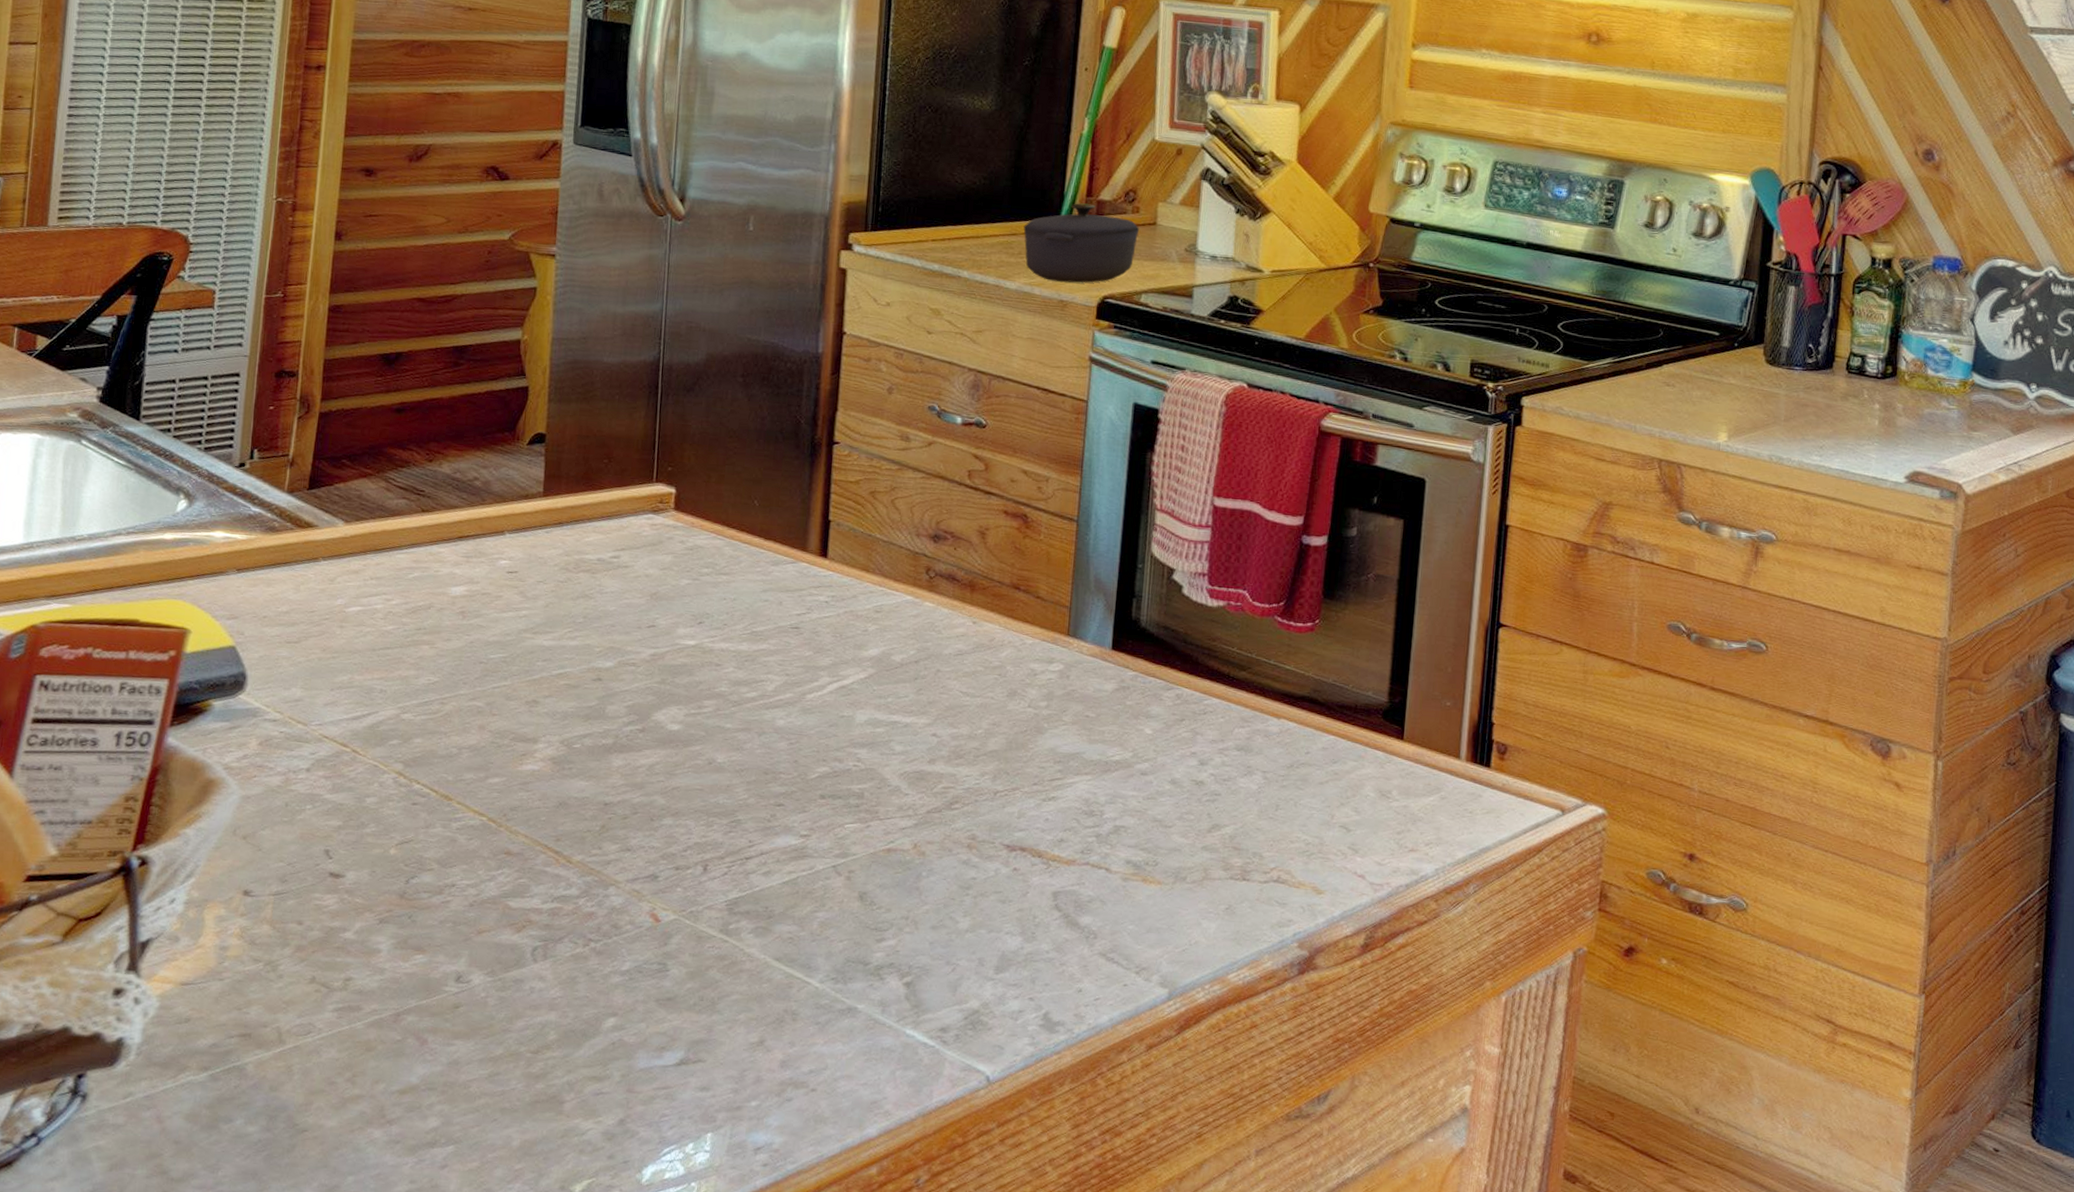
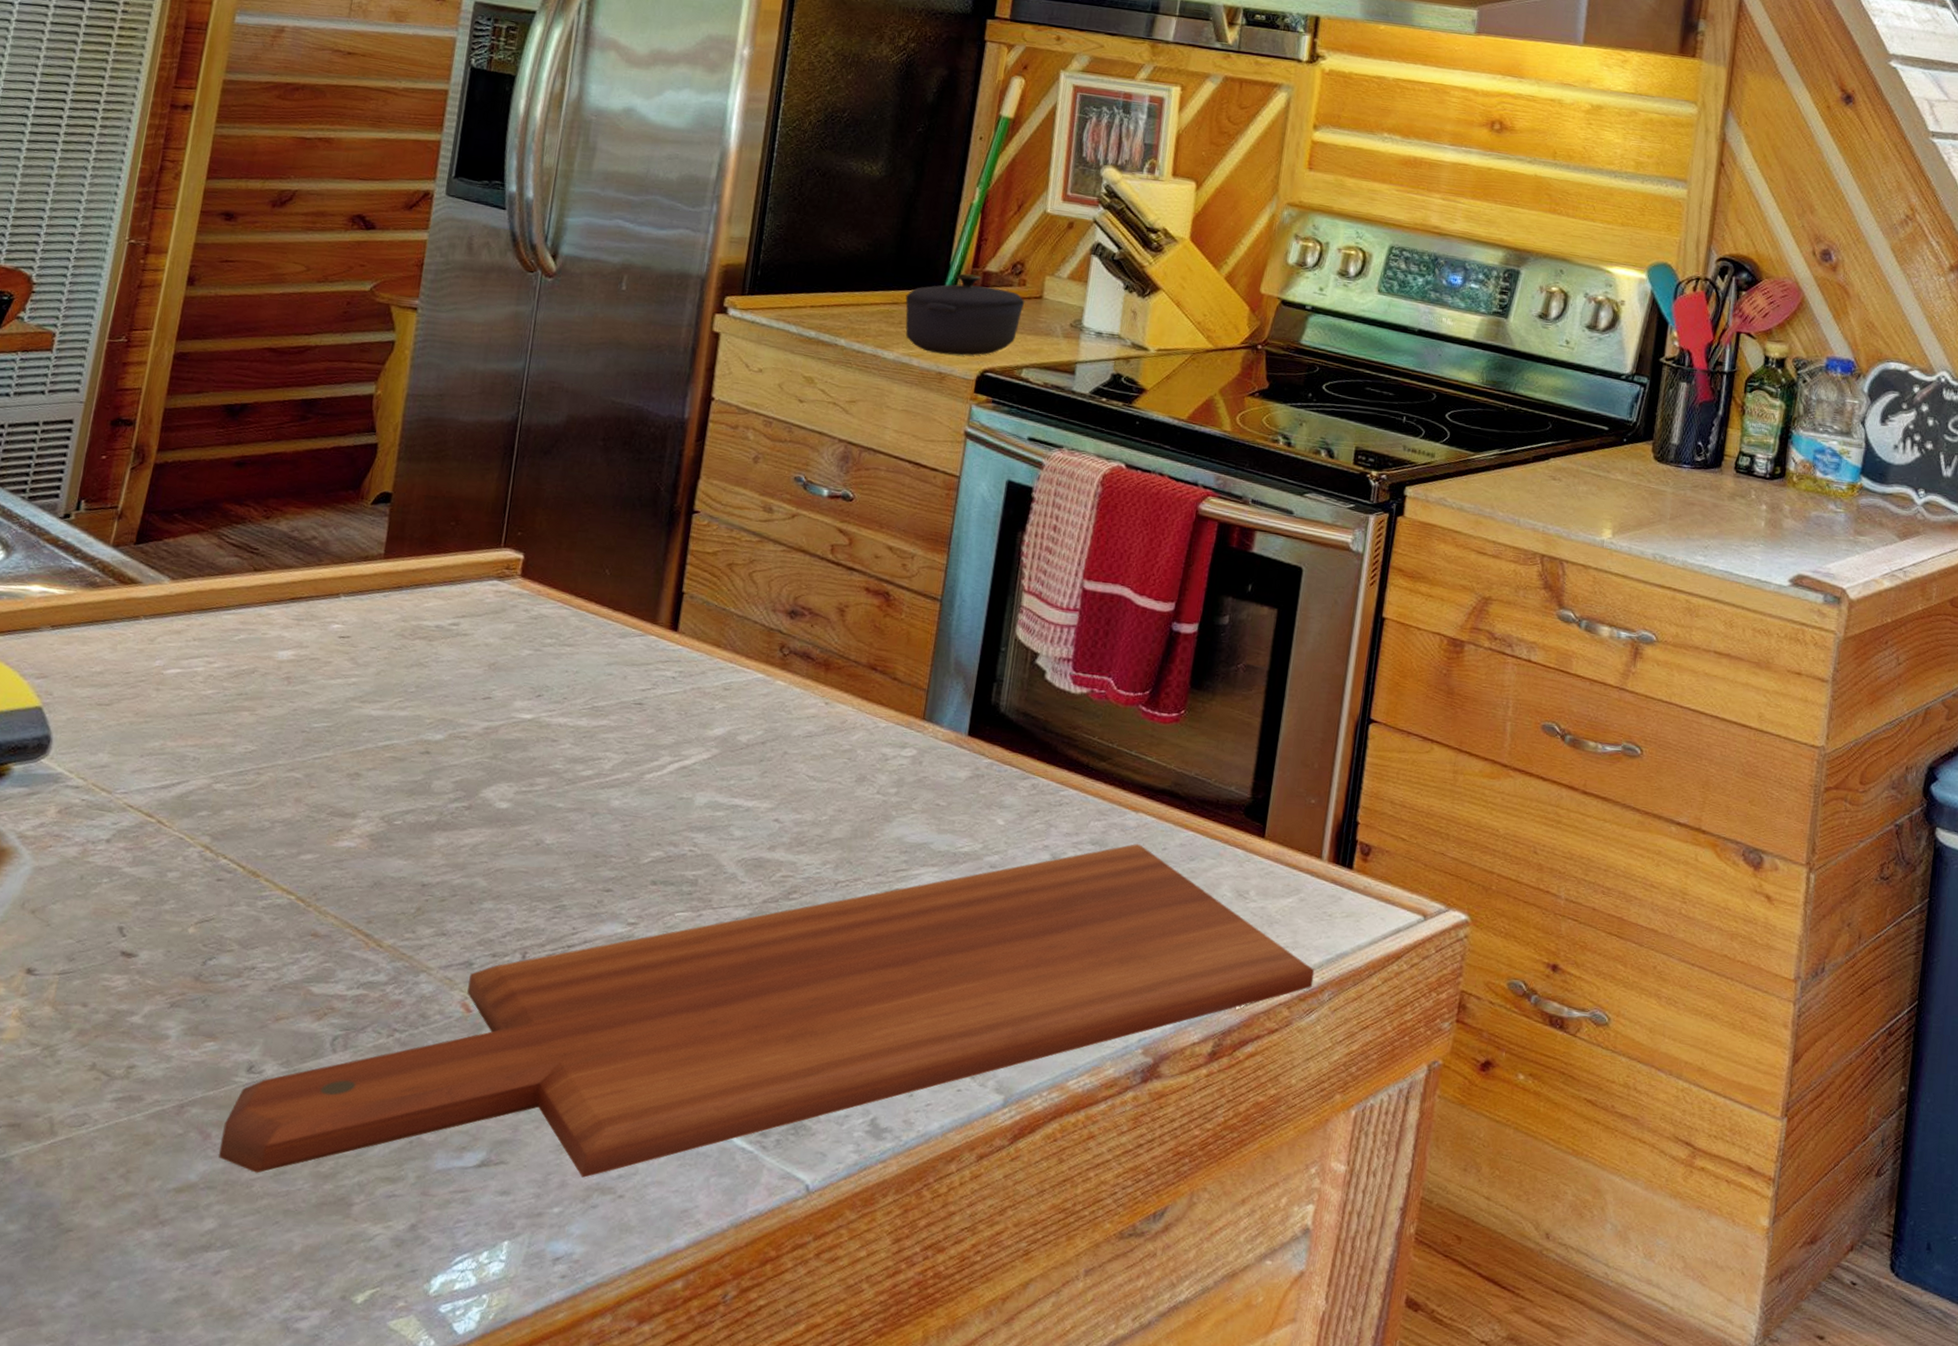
cutting board: none [436,748,1459,1075] -> present [219,843,1315,1178]

